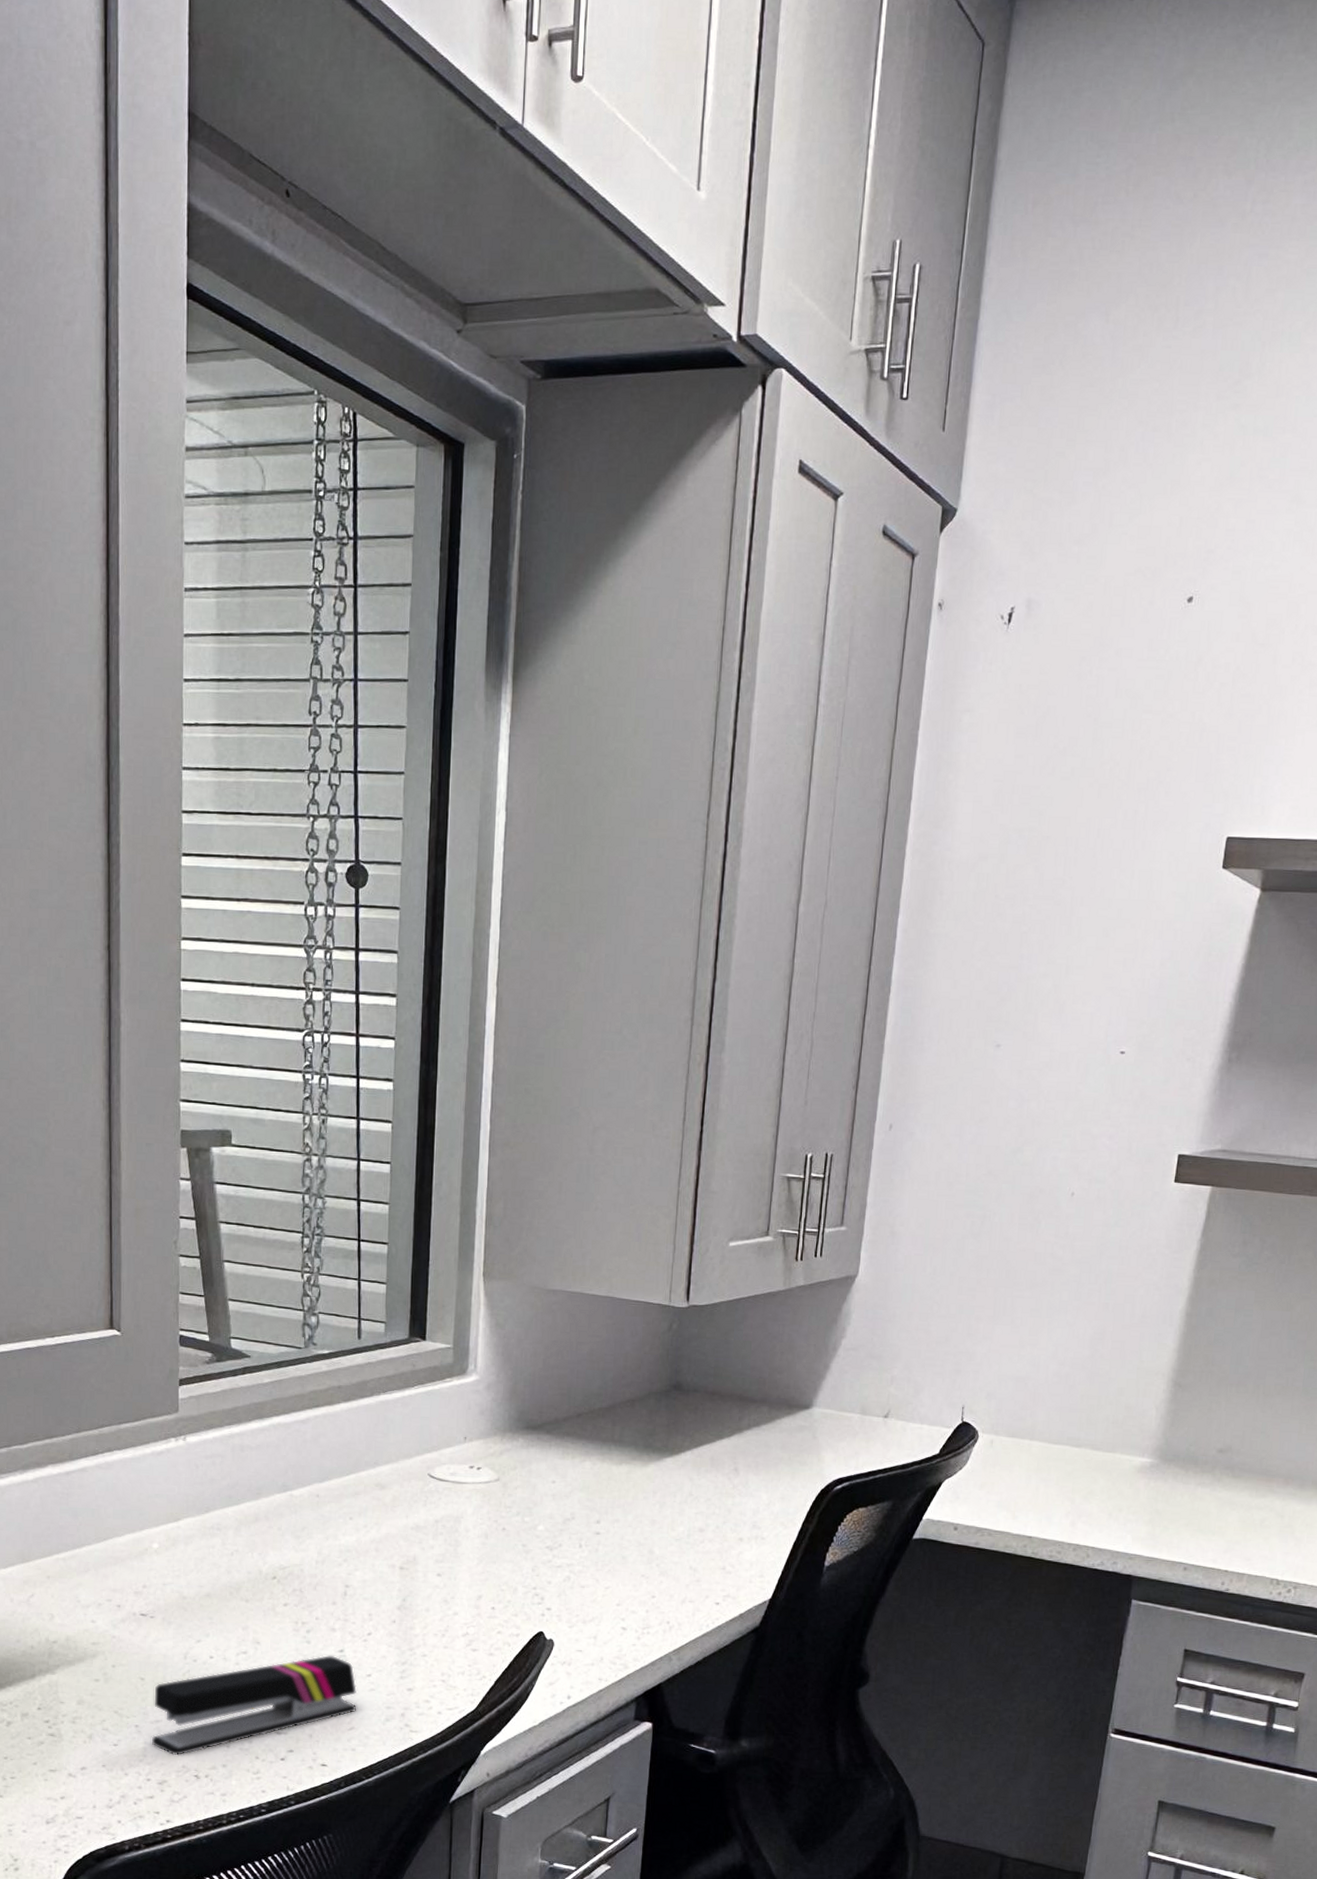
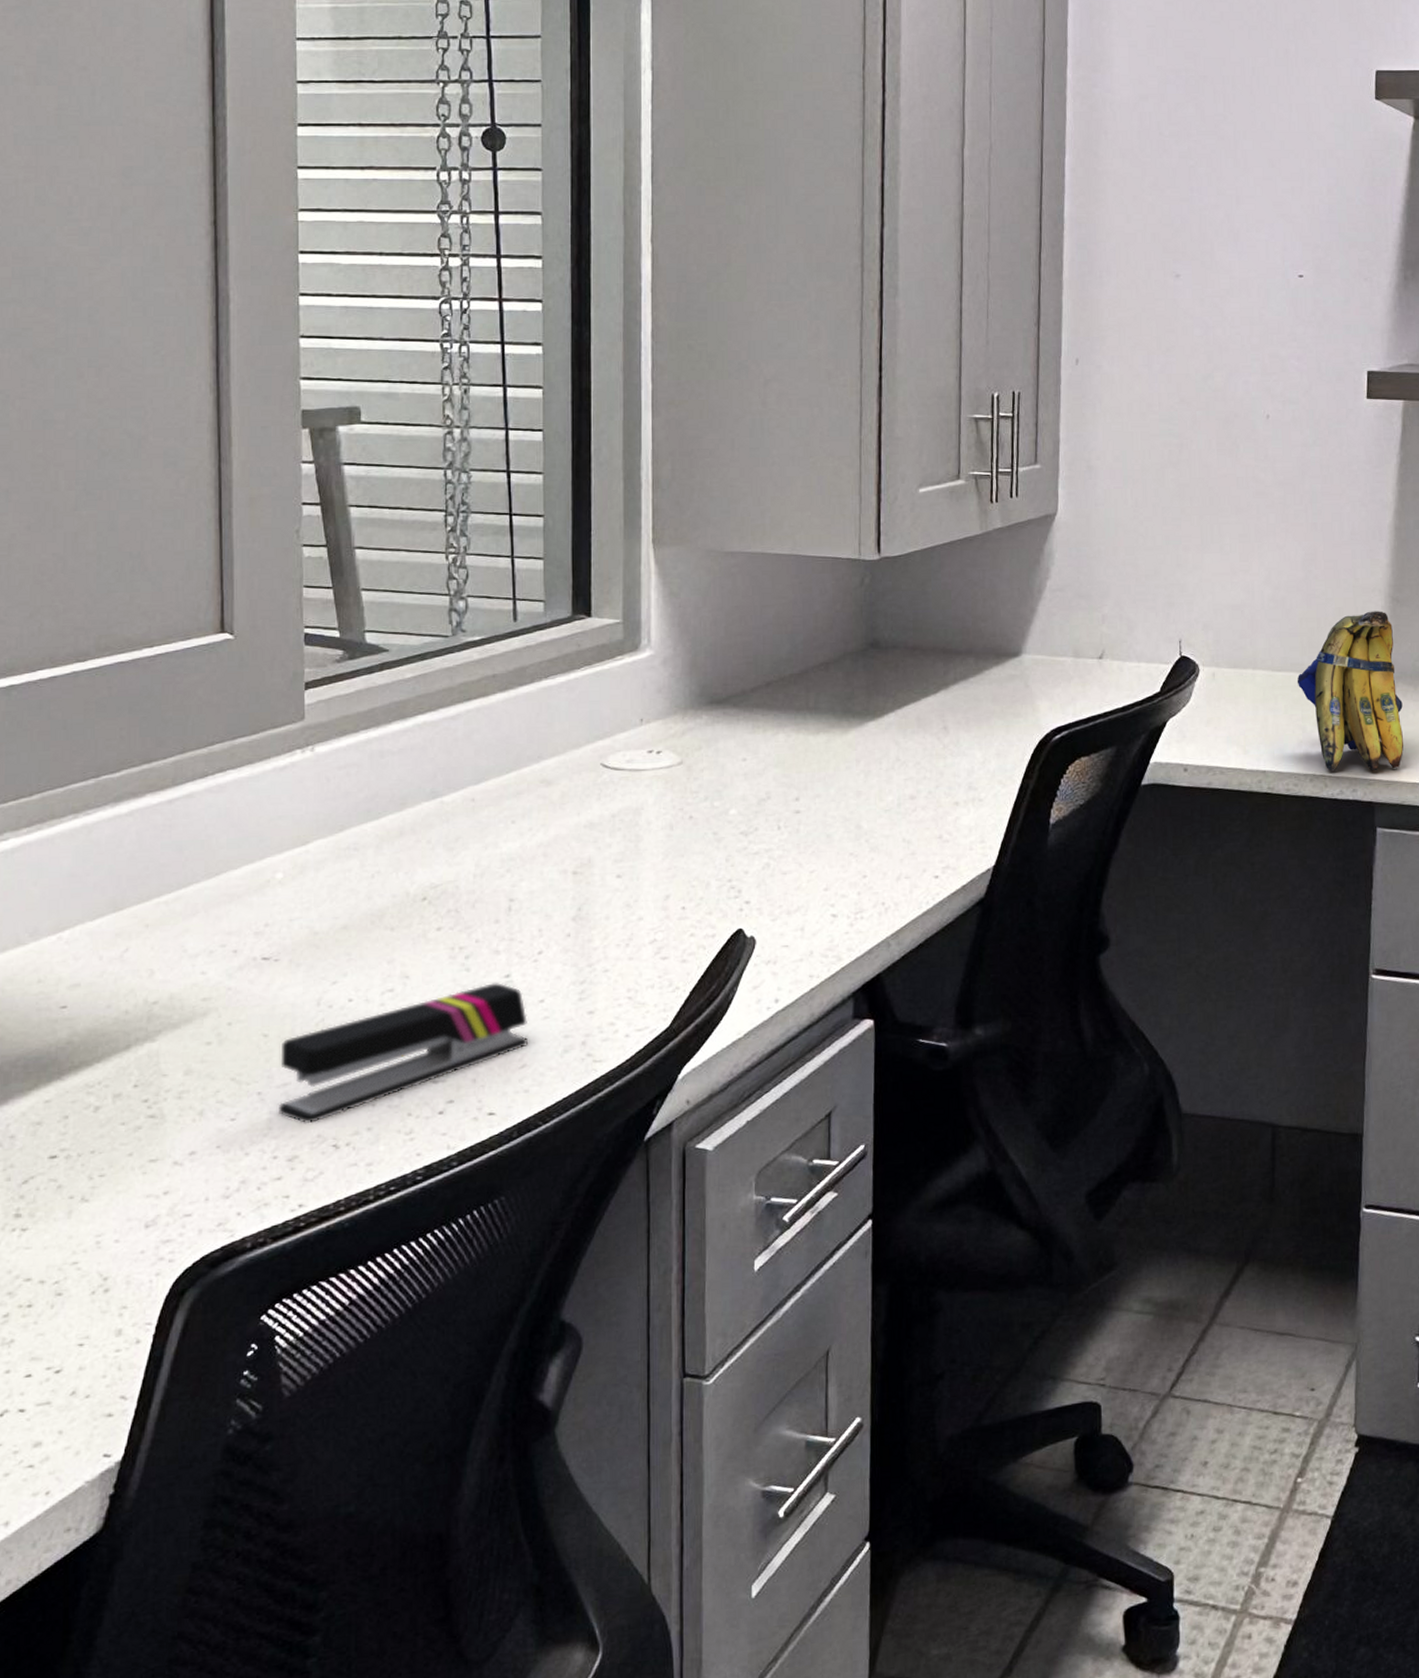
banana: none [1071,1393,1172,1546] -> present [1297,611,1403,772]

